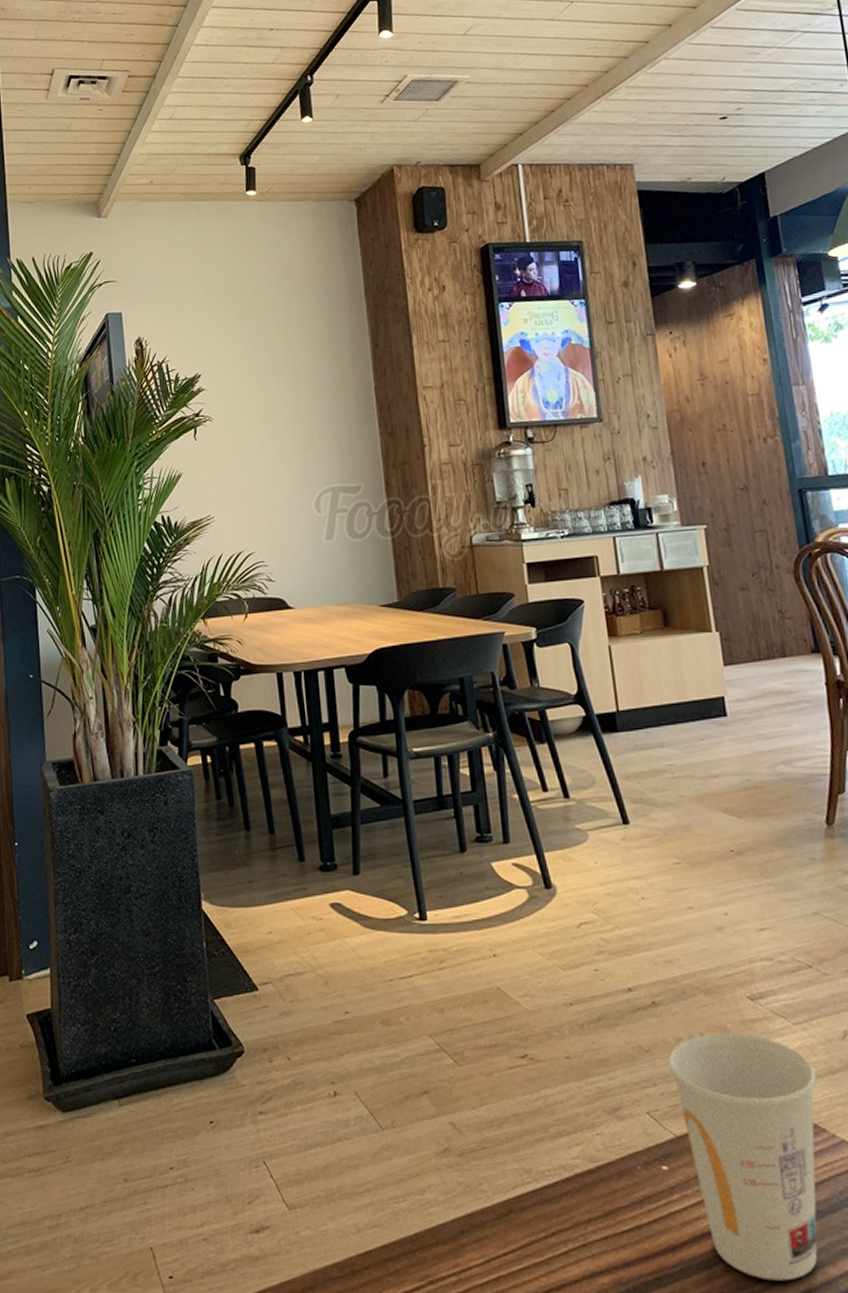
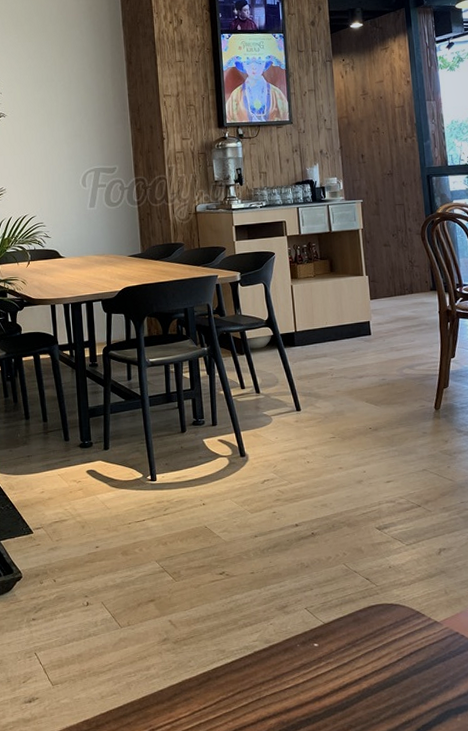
cup: present [667,1033,818,1281] -> none [320,552,420,716]

